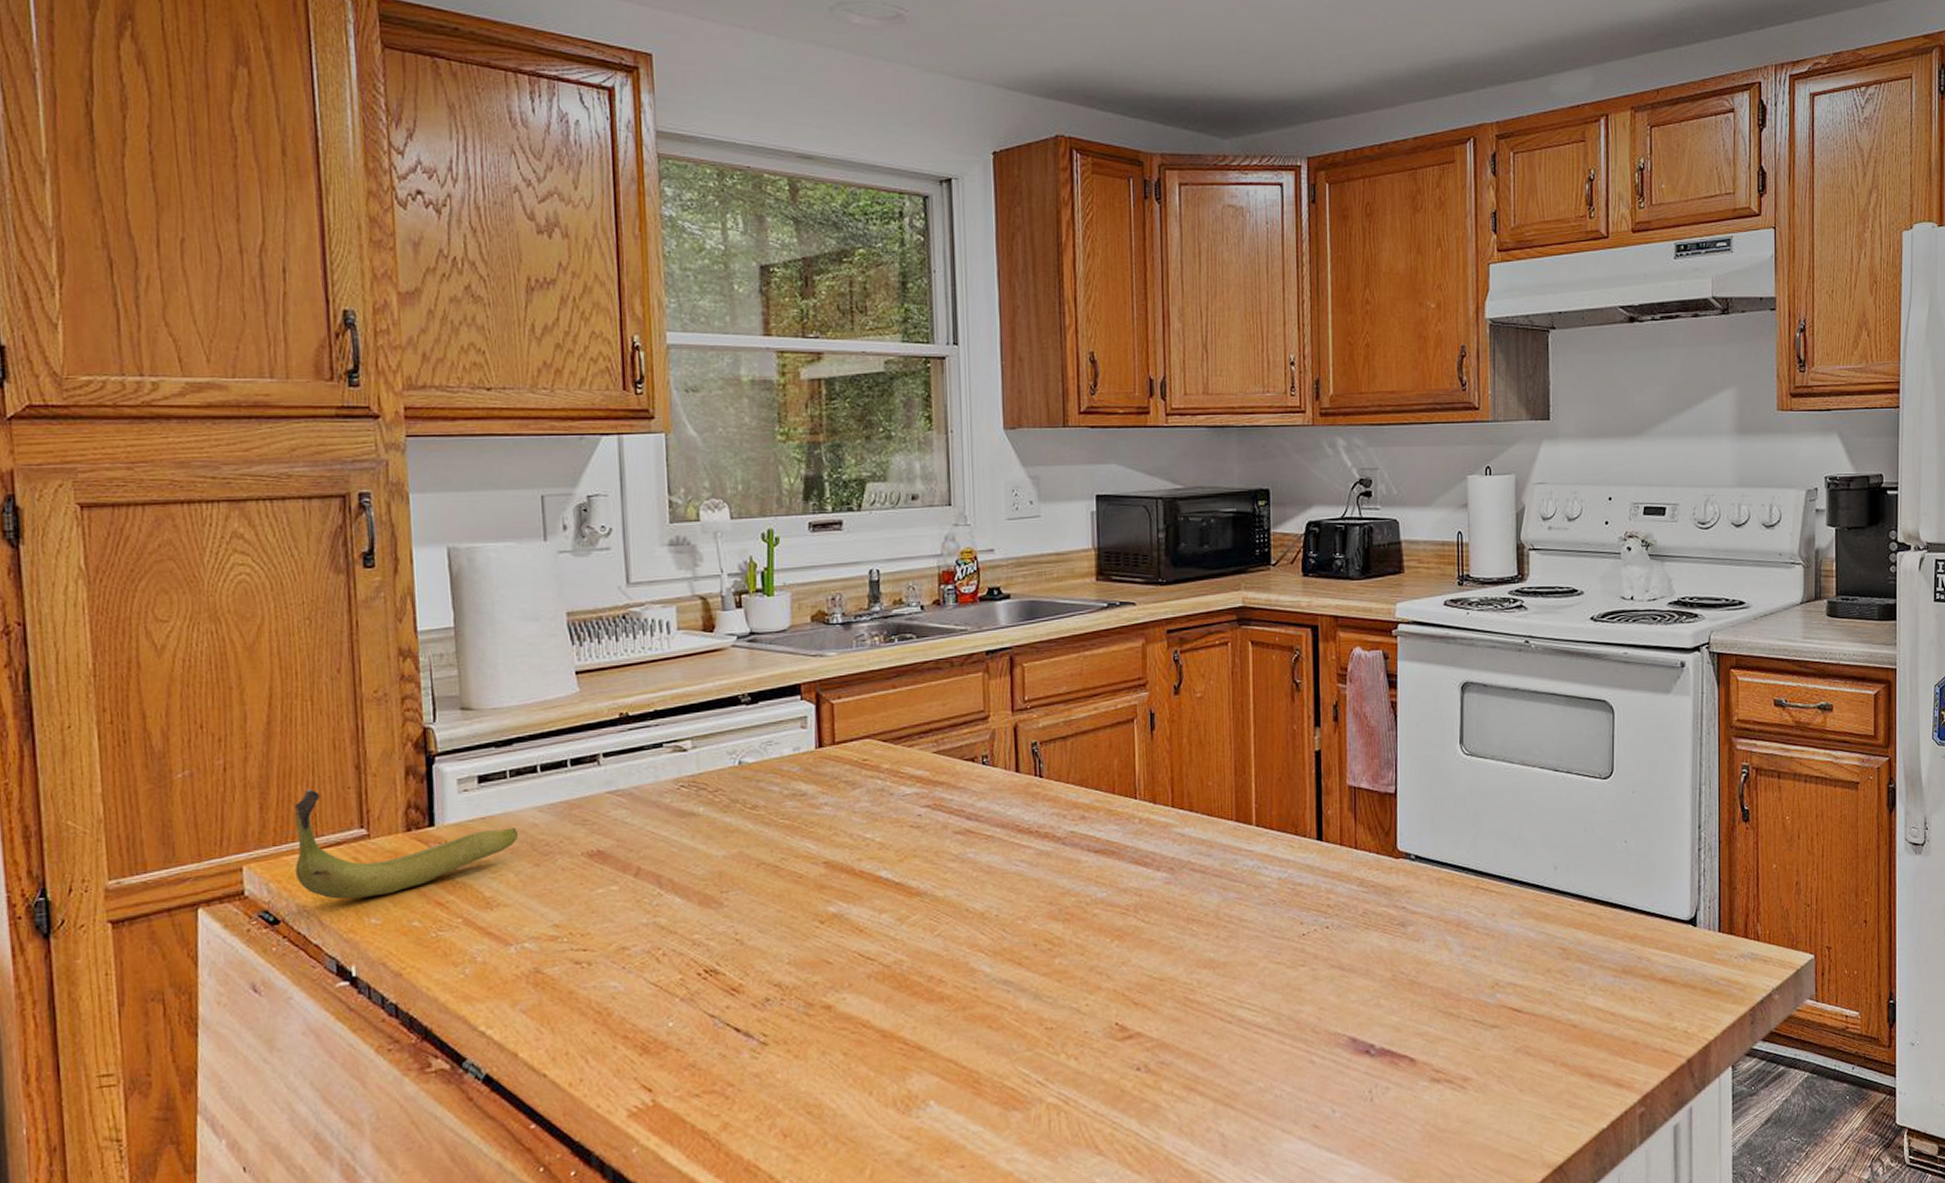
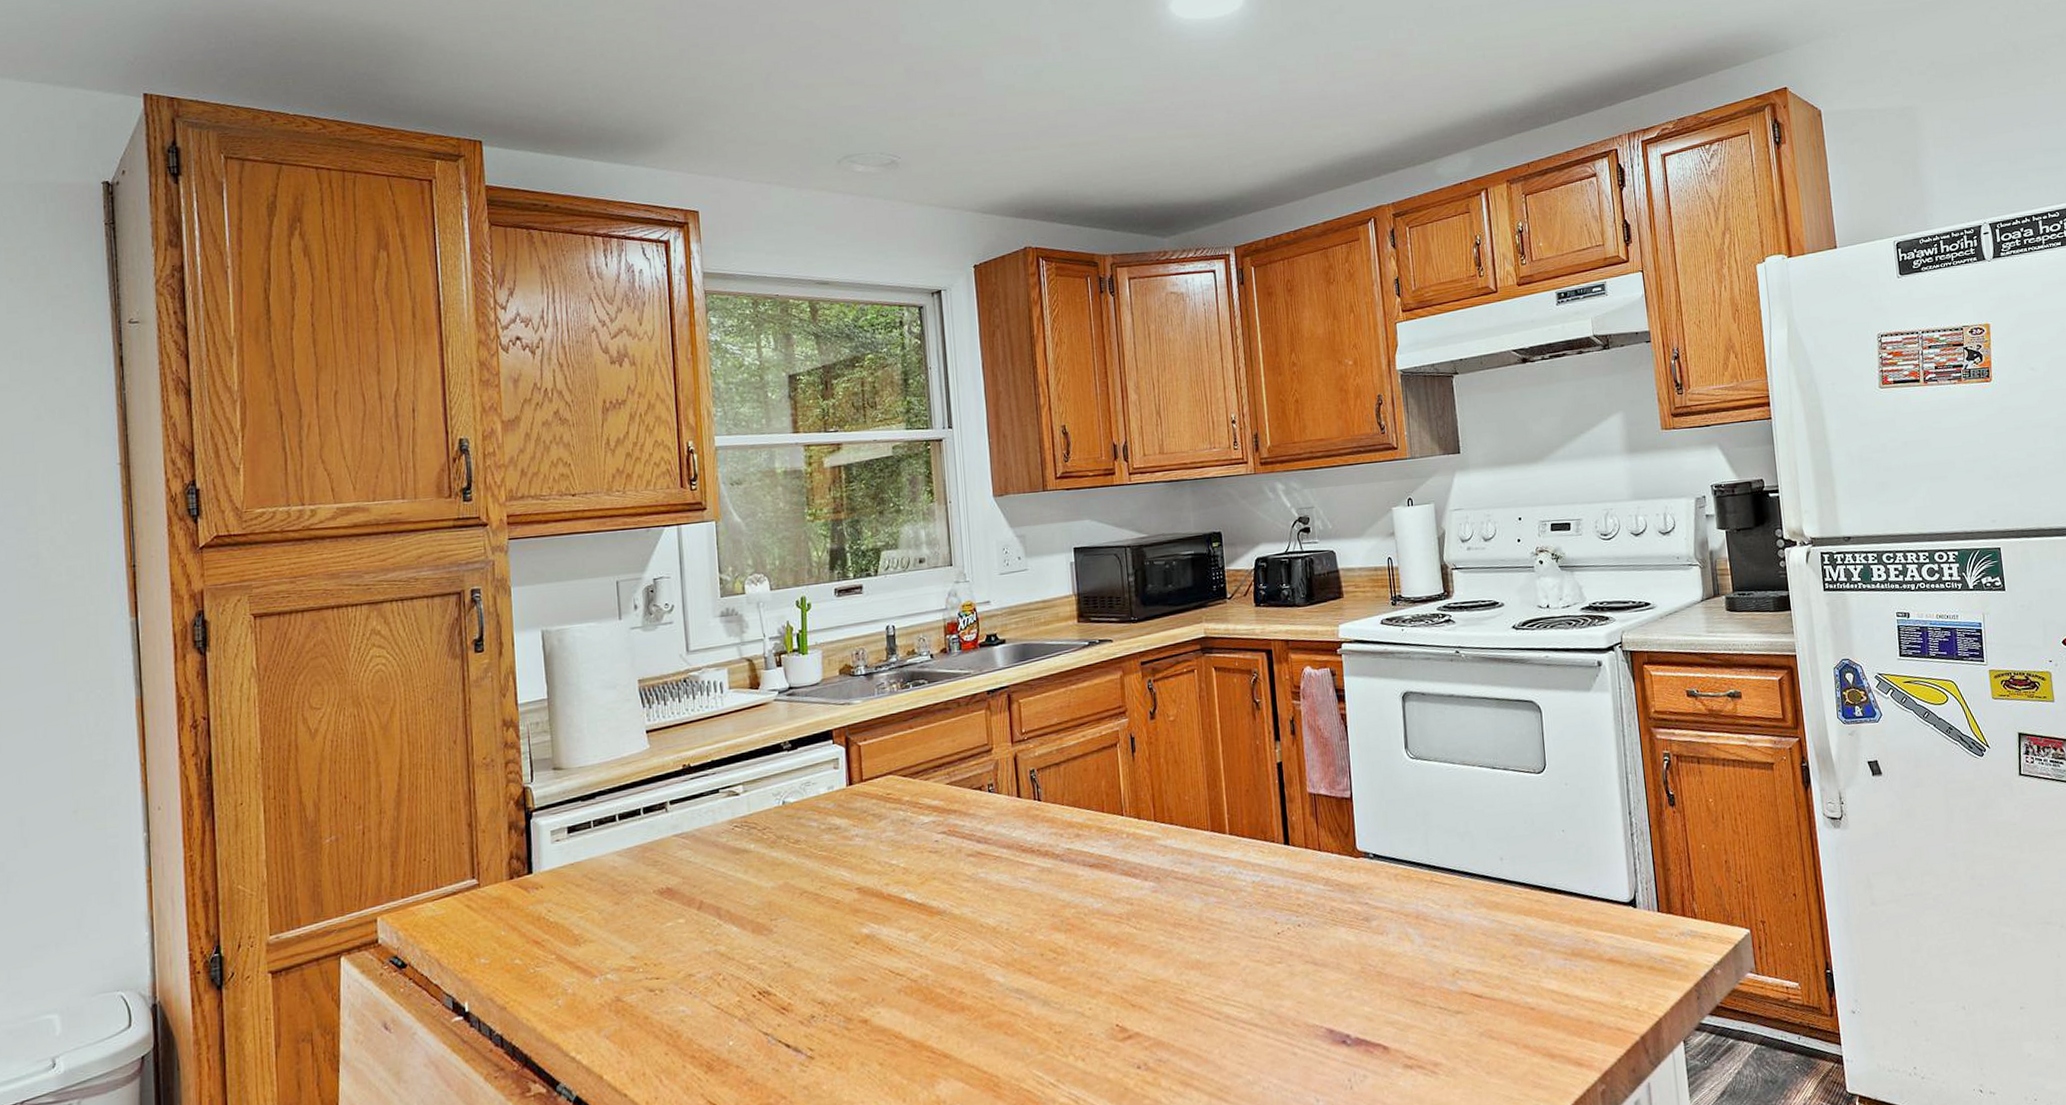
banana: present [294,789,518,899] -> none [419,846,601,943]

